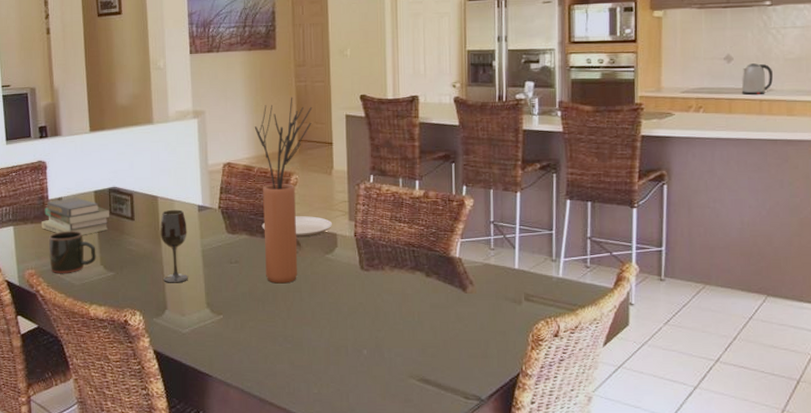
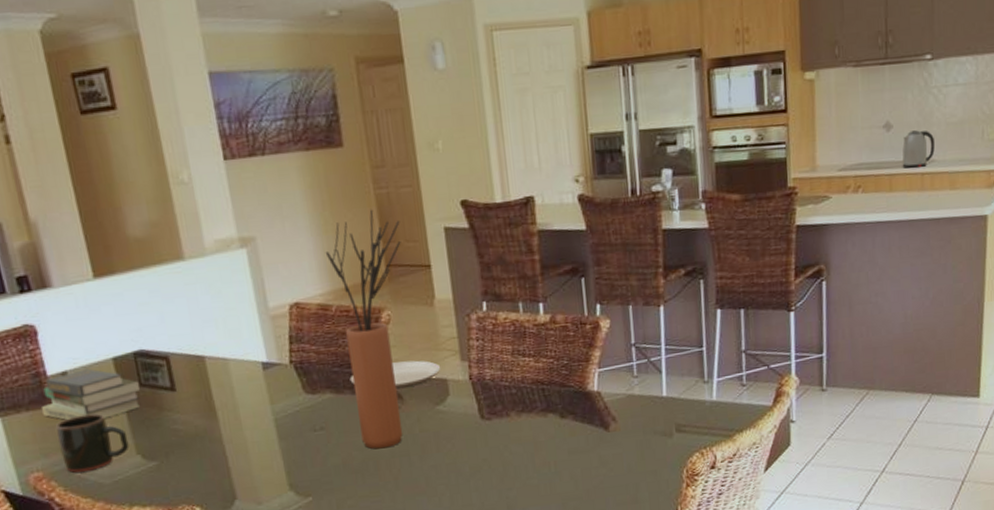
wine glass: present [159,209,188,283] -> none [212,370,260,466]

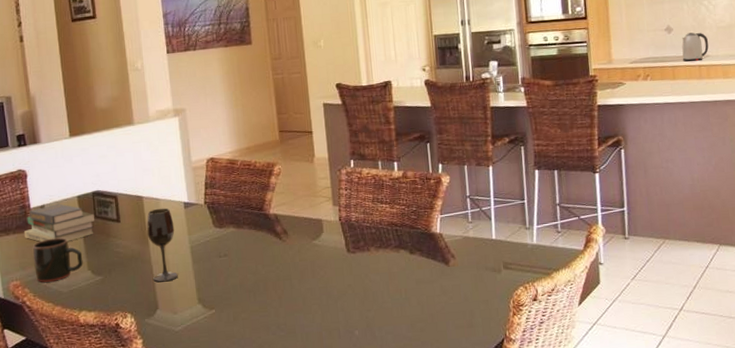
wine glass: none [212,370,260,466] -> present [146,208,178,283]
vase: present [325,209,403,449] -> none [235,89,291,274]
plate: present [349,360,441,389] -> none [248,204,318,226]

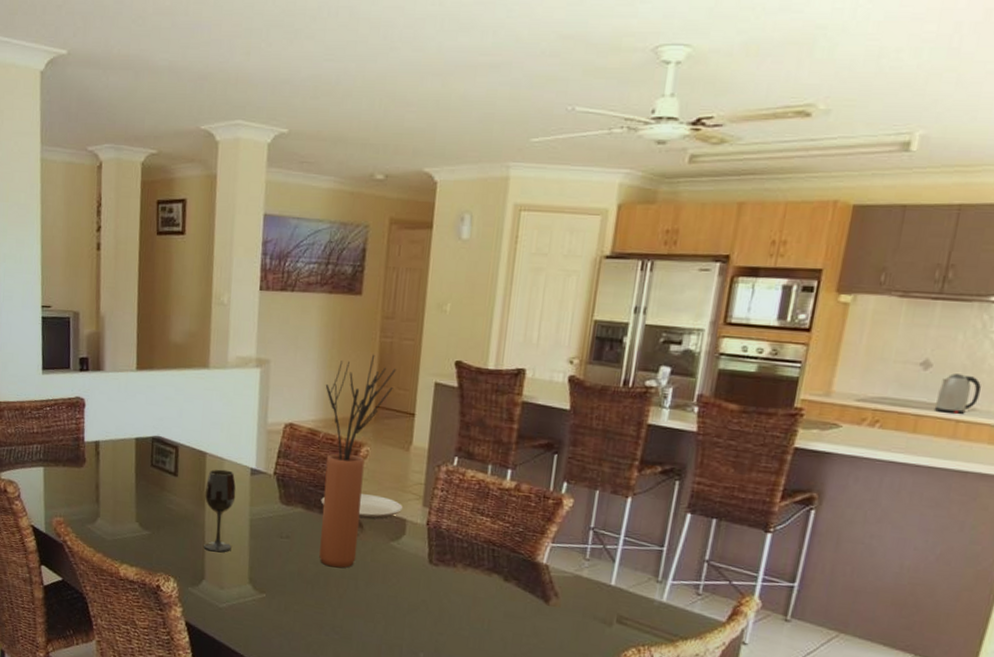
books: present [23,203,94,242] -> none [74,442,151,487]
mug: present [32,237,83,282] -> none [79,479,132,526]
vase: none [235,89,291,274] -> present [319,354,397,568]
plate: none [248,204,318,226] -> present [320,494,404,519]

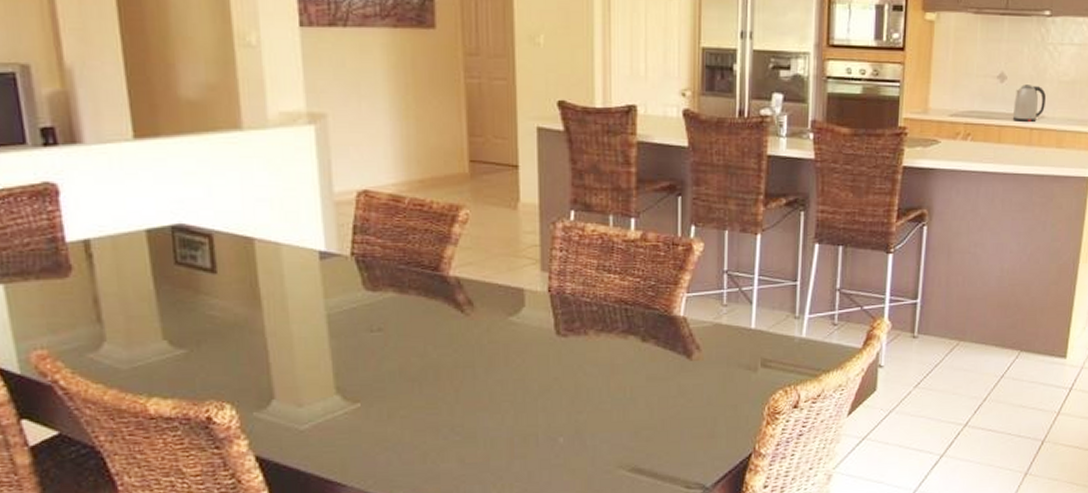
wine glass: present [204,469,236,553] -> none [259,257,306,362]
vase: present [319,354,397,568] -> none [403,98,490,357]
plate: present [320,494,404,519] -> none [416,265,519,295]

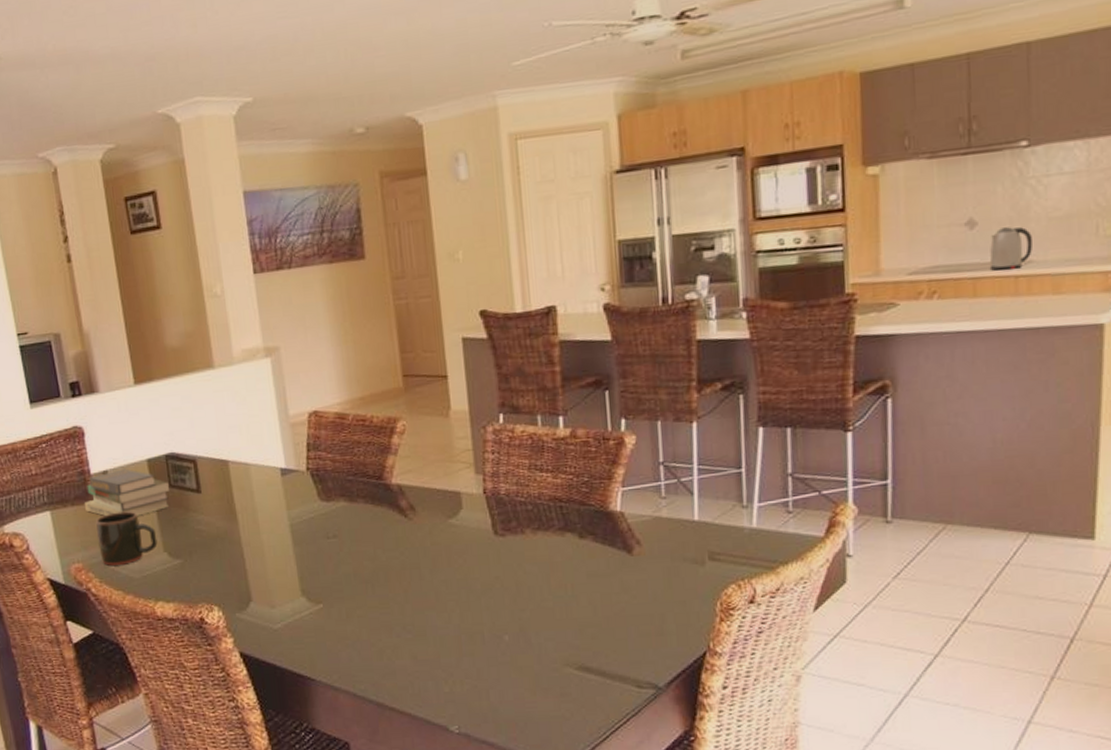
books: none [53,239,174,296] -> present [84,469,170,516]
mug: none [69,290,155,354] -> present [95,511,158,566]

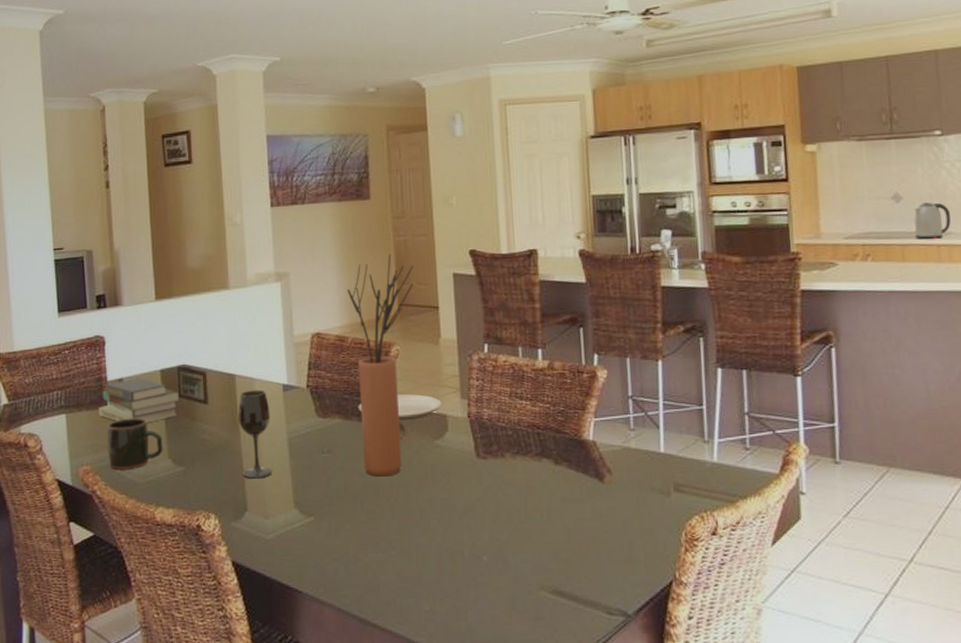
wine glass: none [234,475,275,569] -> present [238,389,272,479]
vase: none [344,319,419,560] -> present [347,254,414,477]
plate: none [363,471,455,500] -> present [358,394,442,420]

